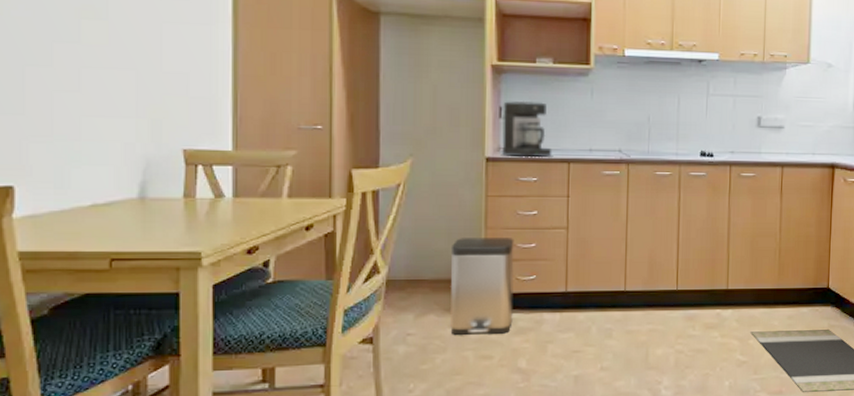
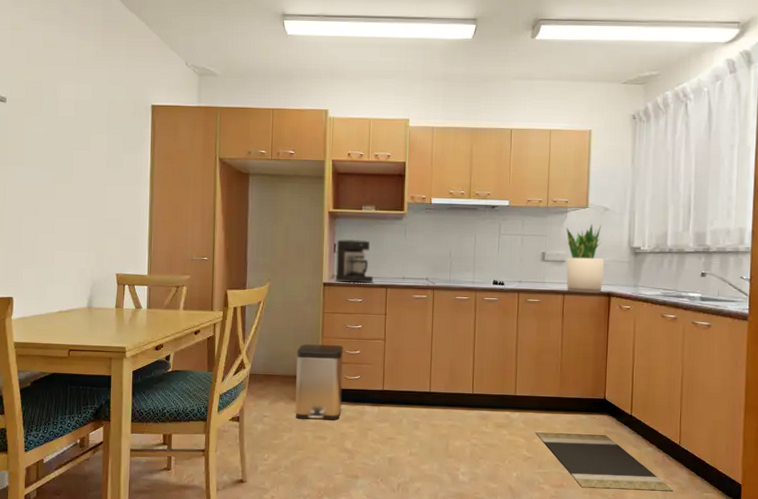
planter: none [784,82,827,165] -> present [566,223,604,294]

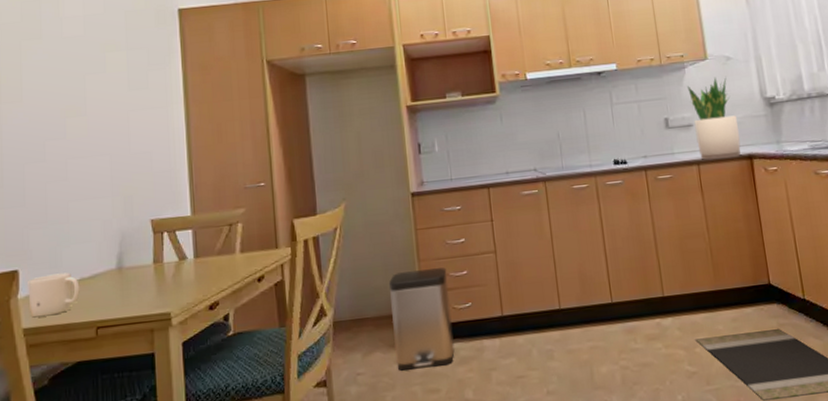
mug: none [19,304,59,336] -> present [28,272,80,318]
coffee maker: present [336,239,374,283] -> none [421,134,472,189]

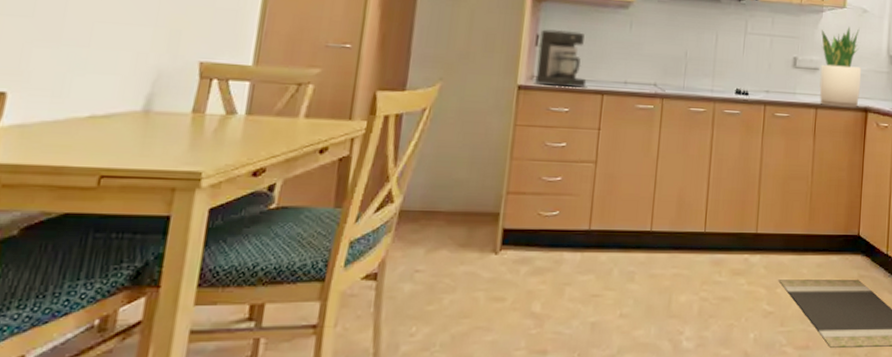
mug: present [28,272,80,318] -> none [11,104,89,154]
pedal bin: present [388,267,455,371] -> none [463,168,540,274]
coffee maker: none [421,134,472,189] -> present [535,29,587,88]

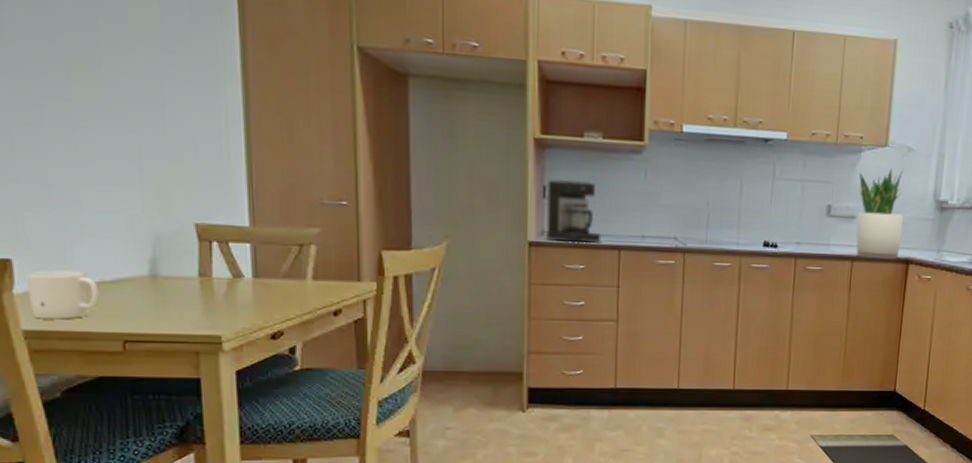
mug: none [11,104,89,154] -> present [26,270,100,320]

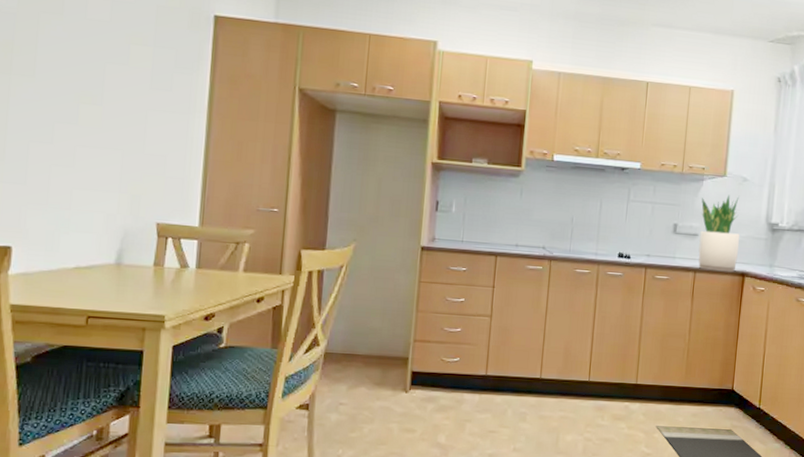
mug: present [26,270,100,320] -> none [19,257,75,297]
coffee maker: present [546,179,602,243] -> none [436,196,482,249]

